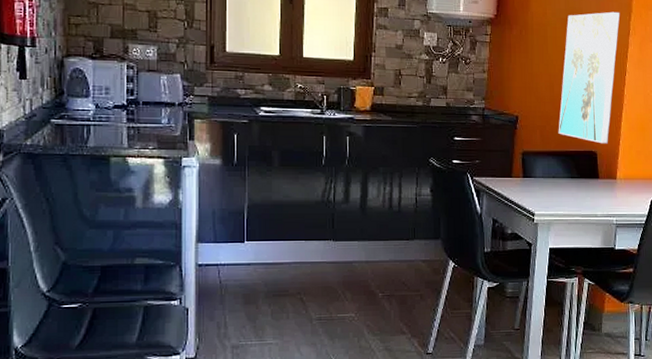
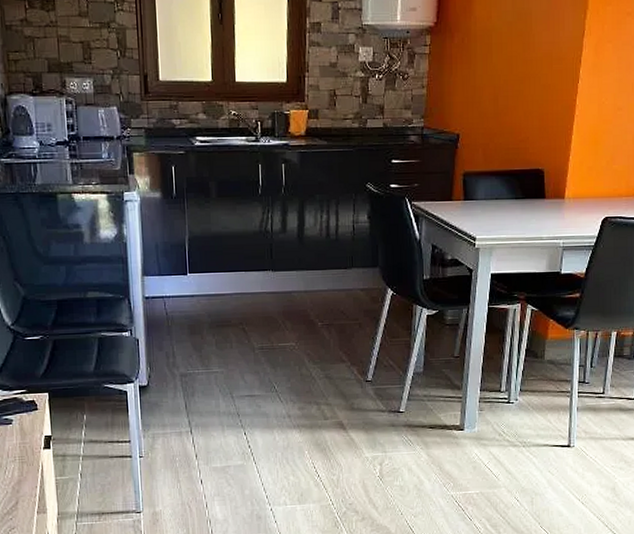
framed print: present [558,11,620,144] -> none [502,10,575,161]

